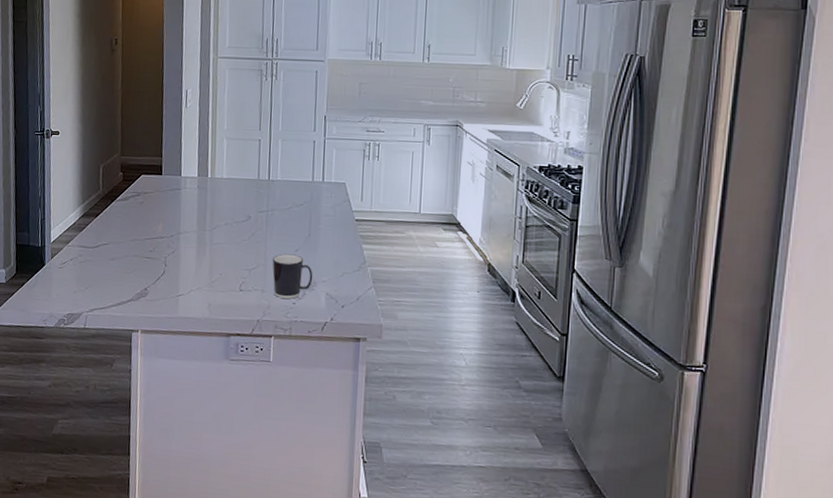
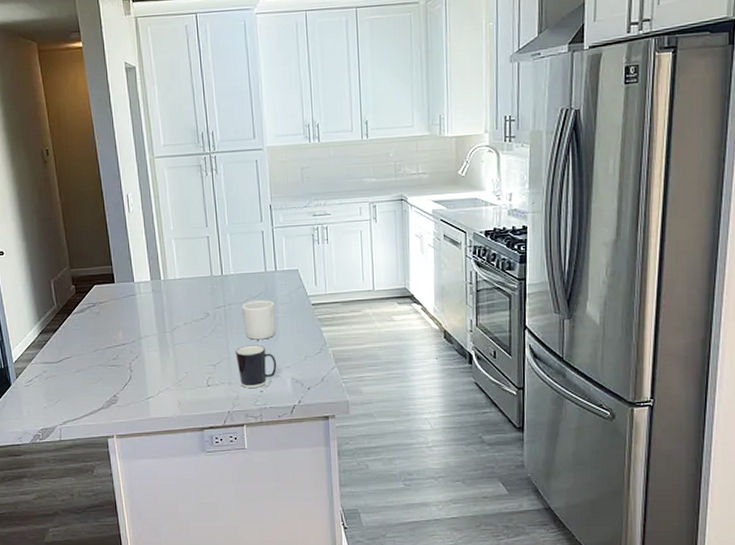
mug: none [284,209,318,250] -> present [241,300,276,340]

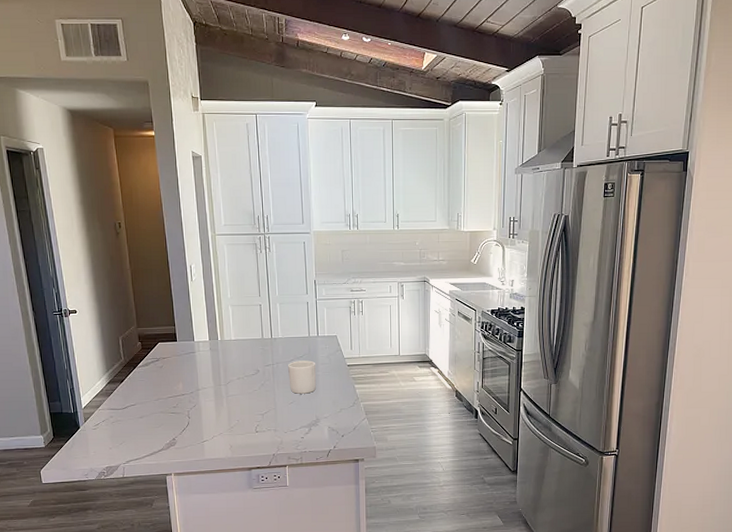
mug: present [235,345,277,389] -> none [281,398,316,435]

